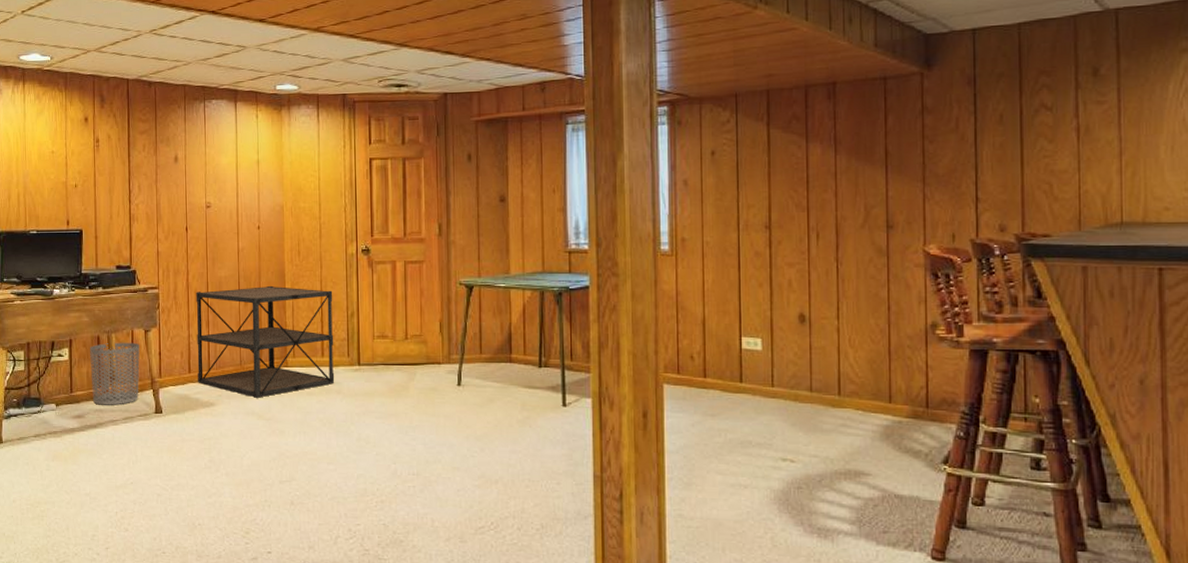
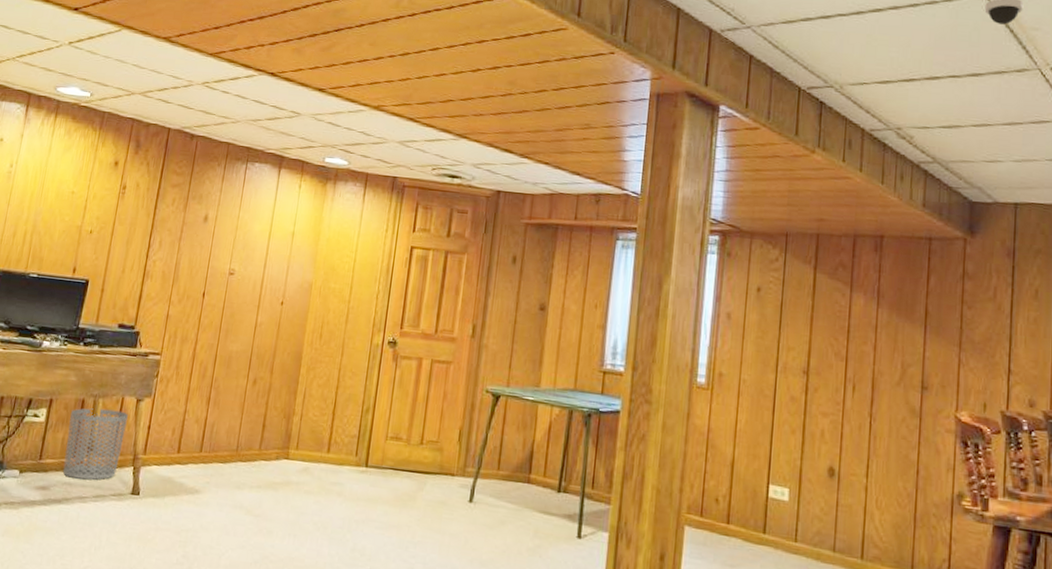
shelving unit: present [196,285,335,398] -> none [186,364,351,491]

